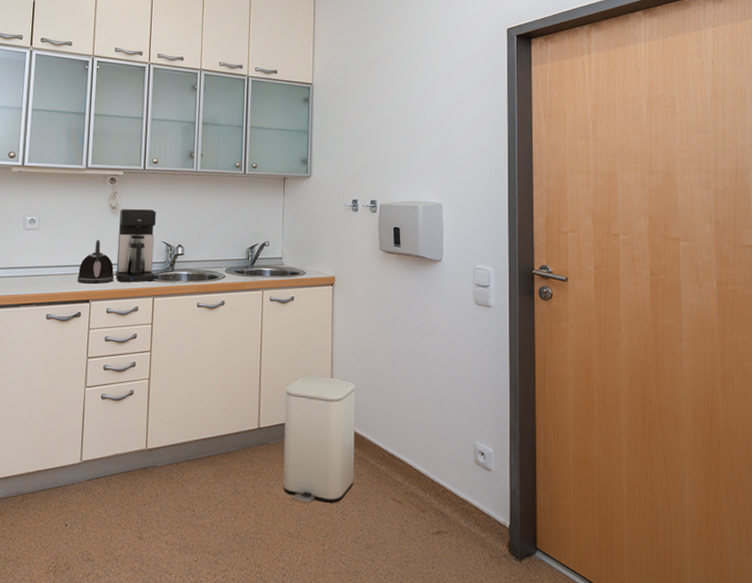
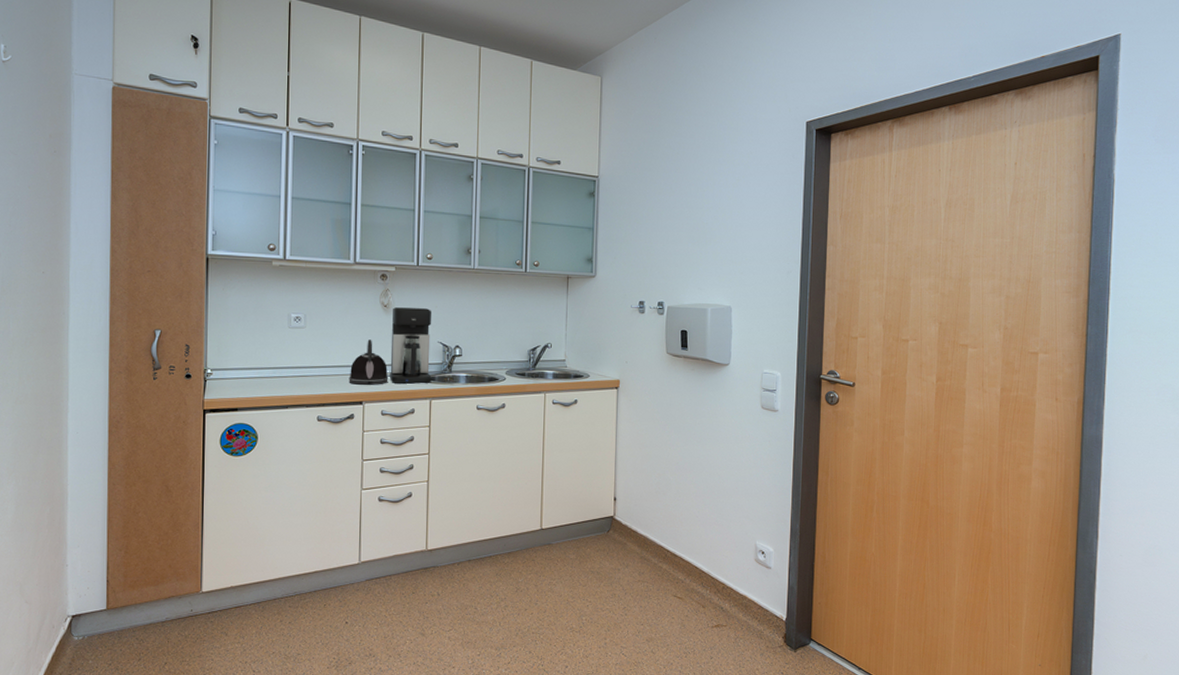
pedal bin: present [282,376,356,504] -> none [565,478,639,600]

